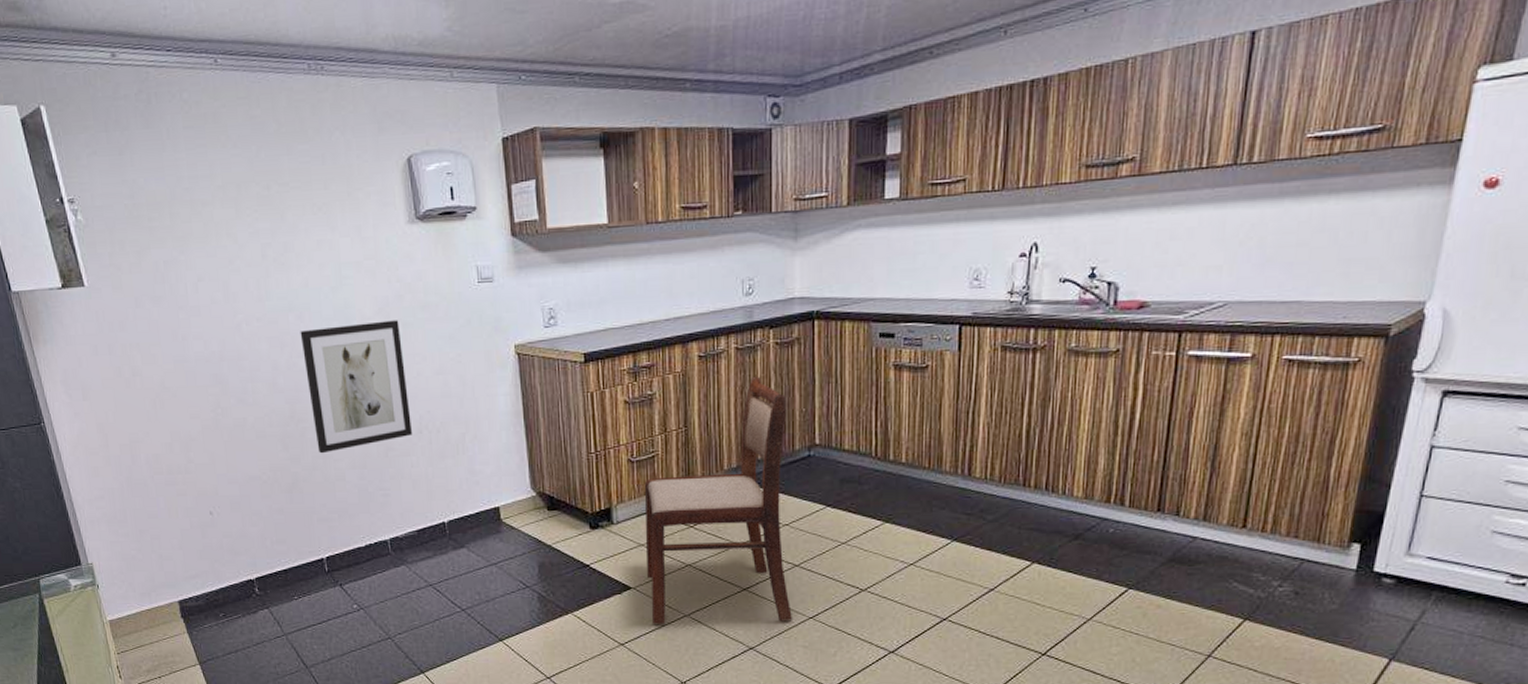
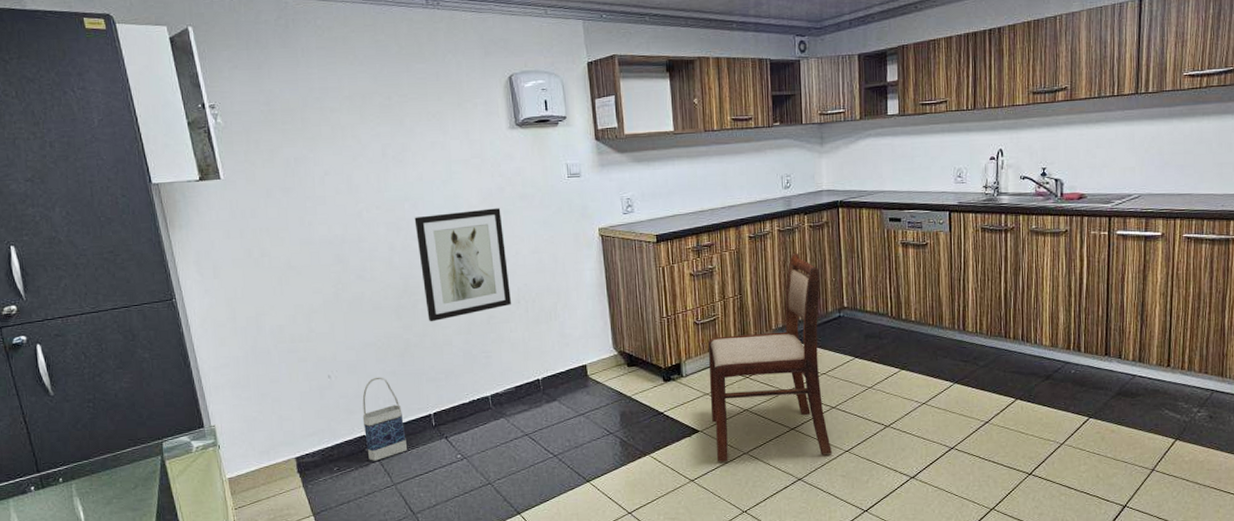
bag: none [247,515,298,608] -> present [362,377,407,461]

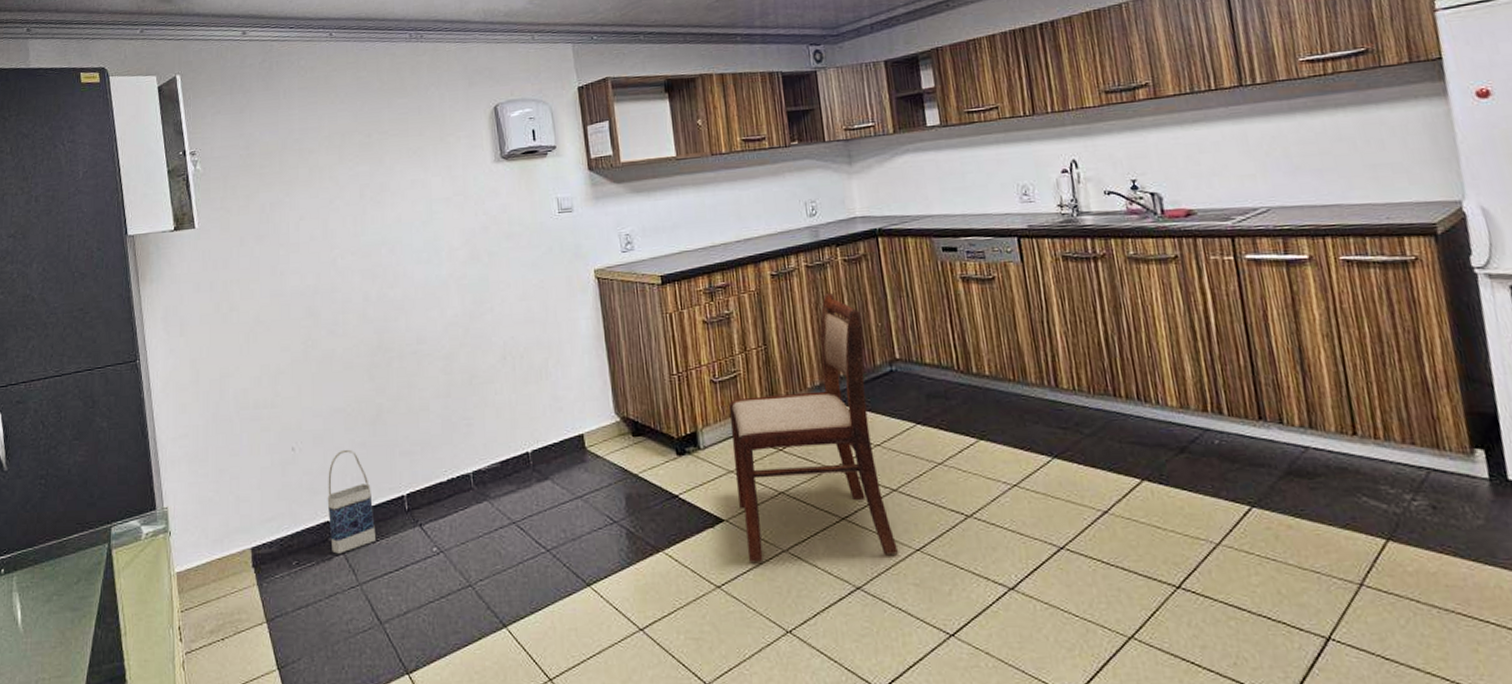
wall art: present [414,208,512,322] -> none [391,250,497,384]

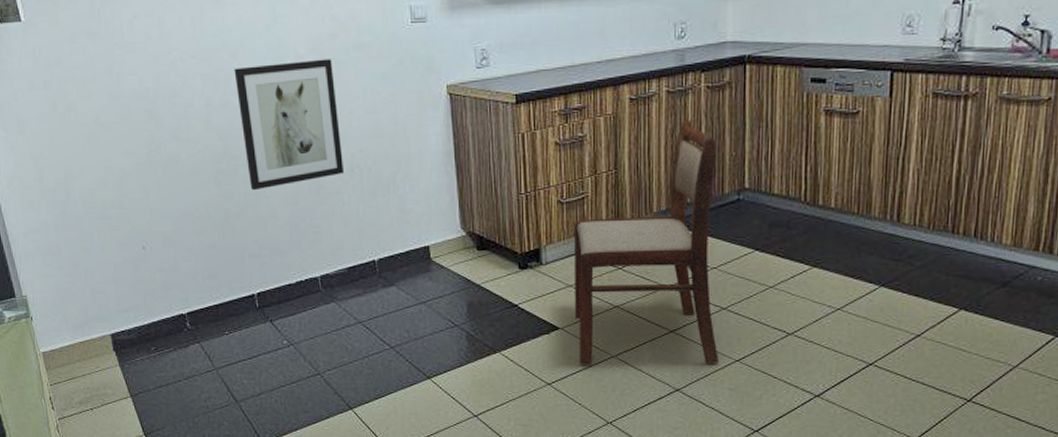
bag: present [327,449,375,554] -> none [180,250,229,342]
wall art: none [391,250,497,384] -> present [234,59,345,191]

